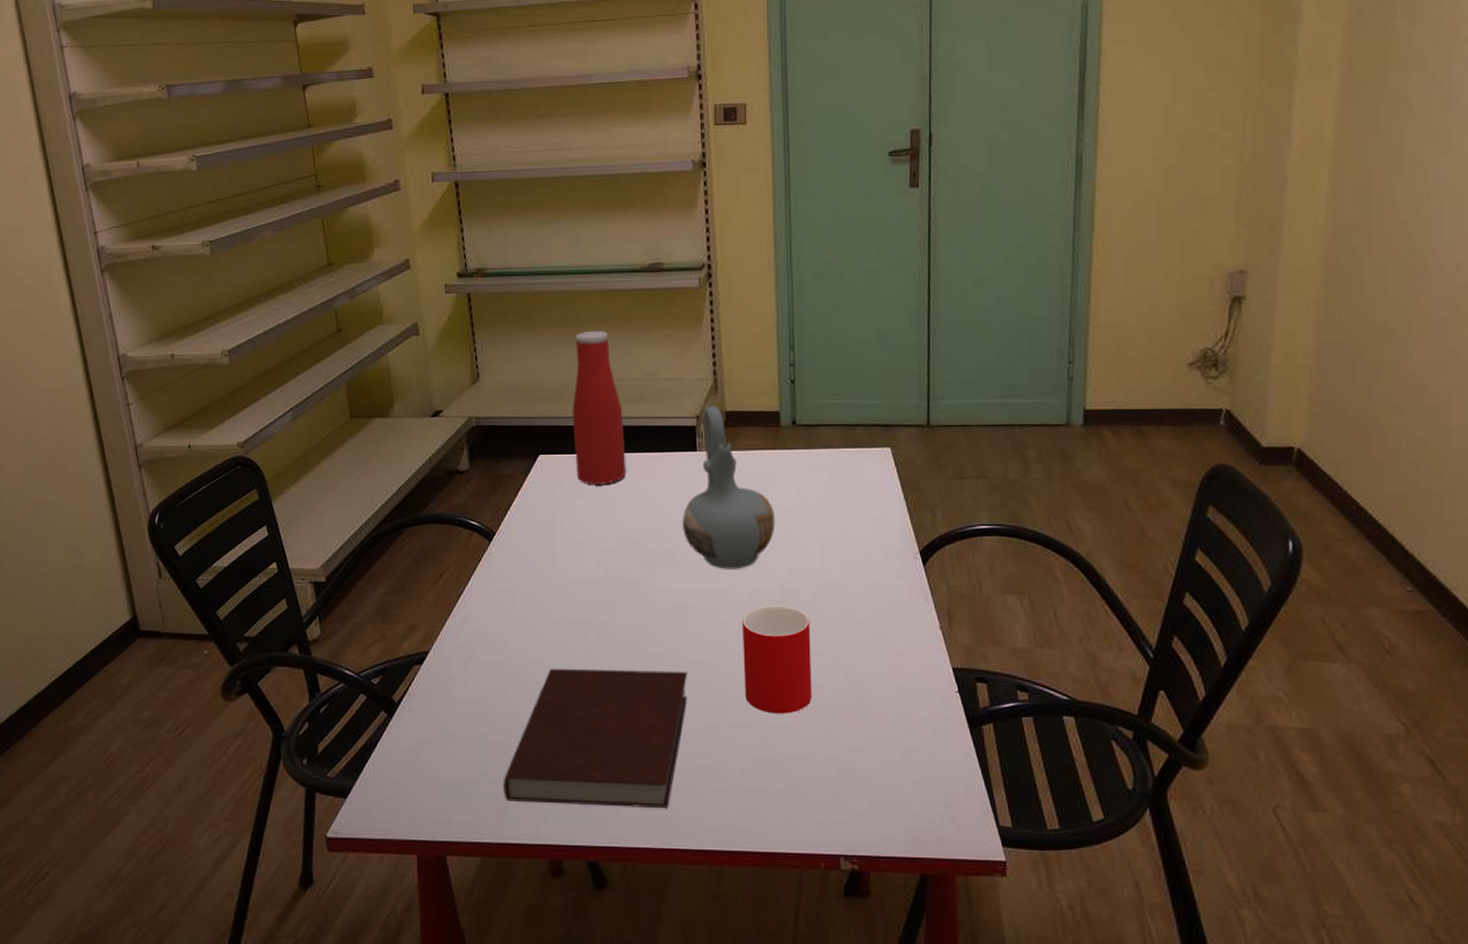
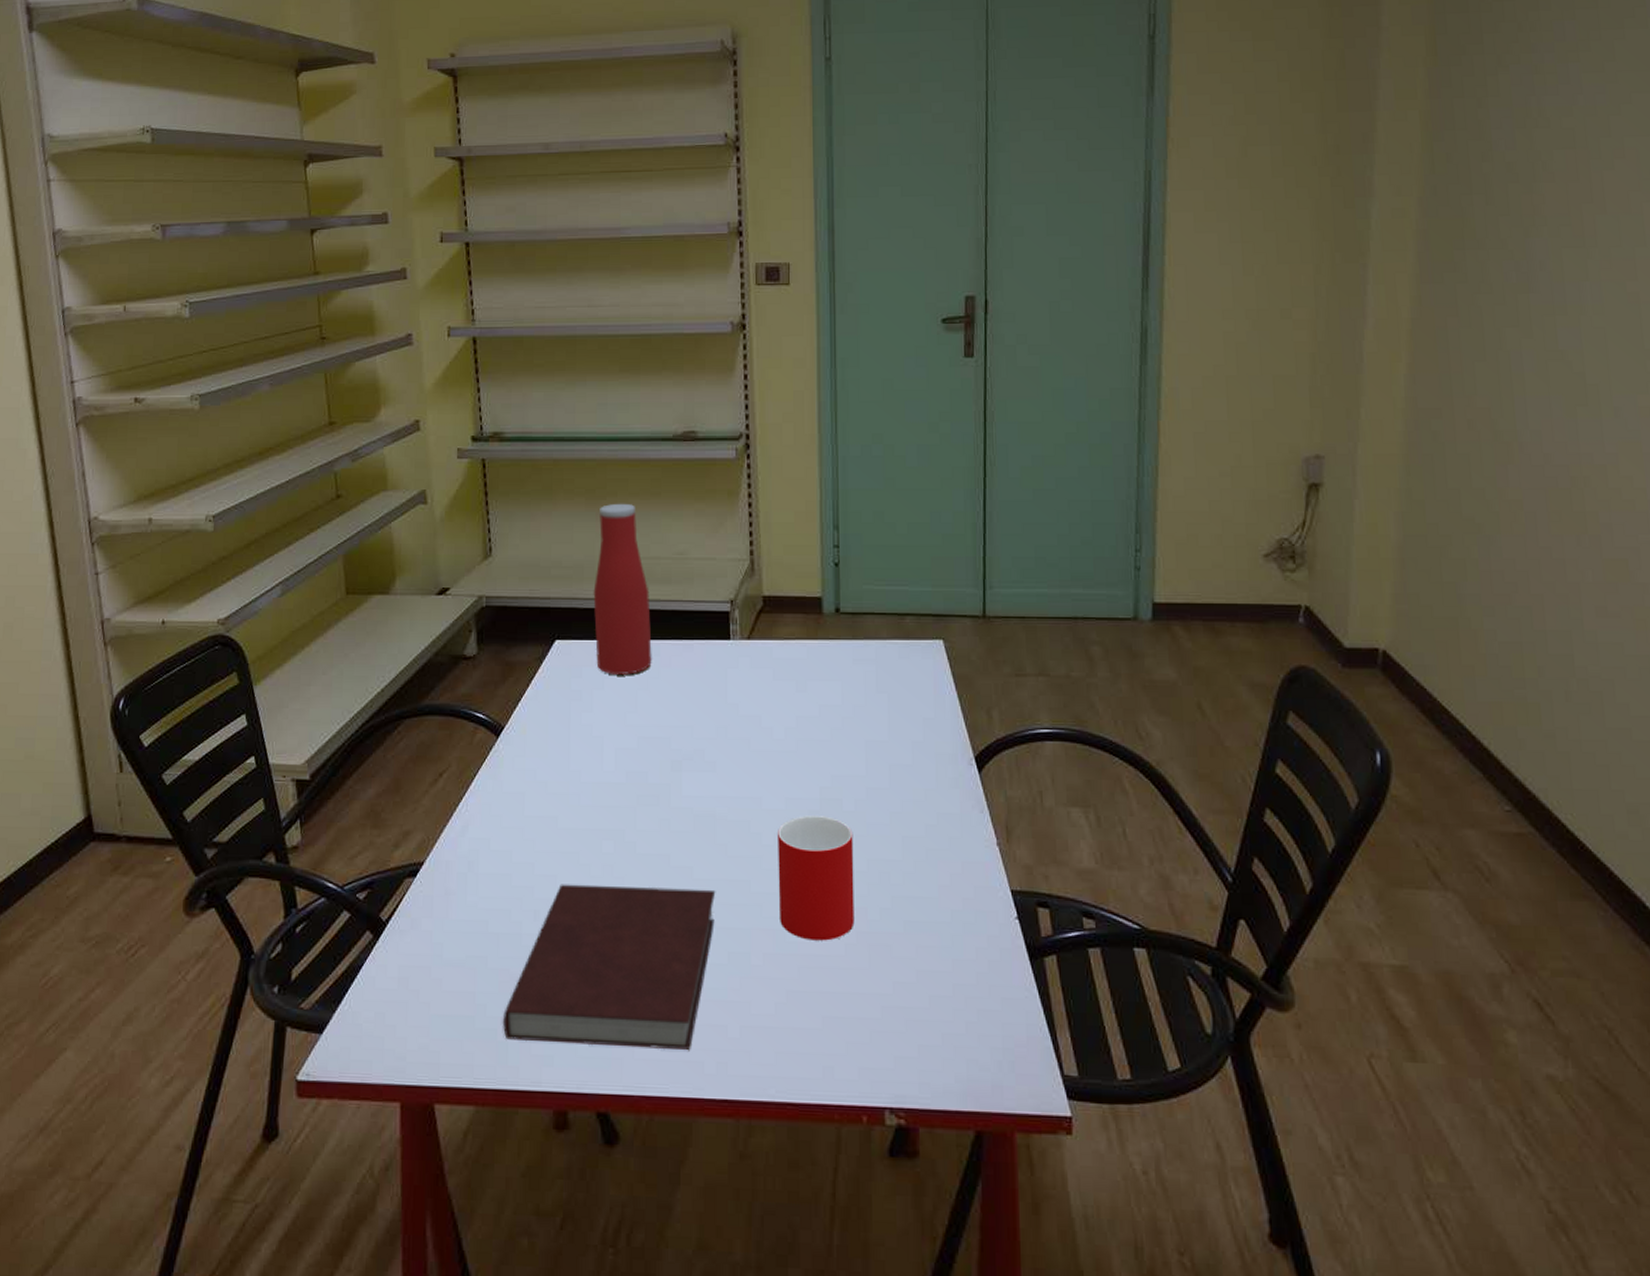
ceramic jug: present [683,406,775,569] -> none [713,589,816,774]

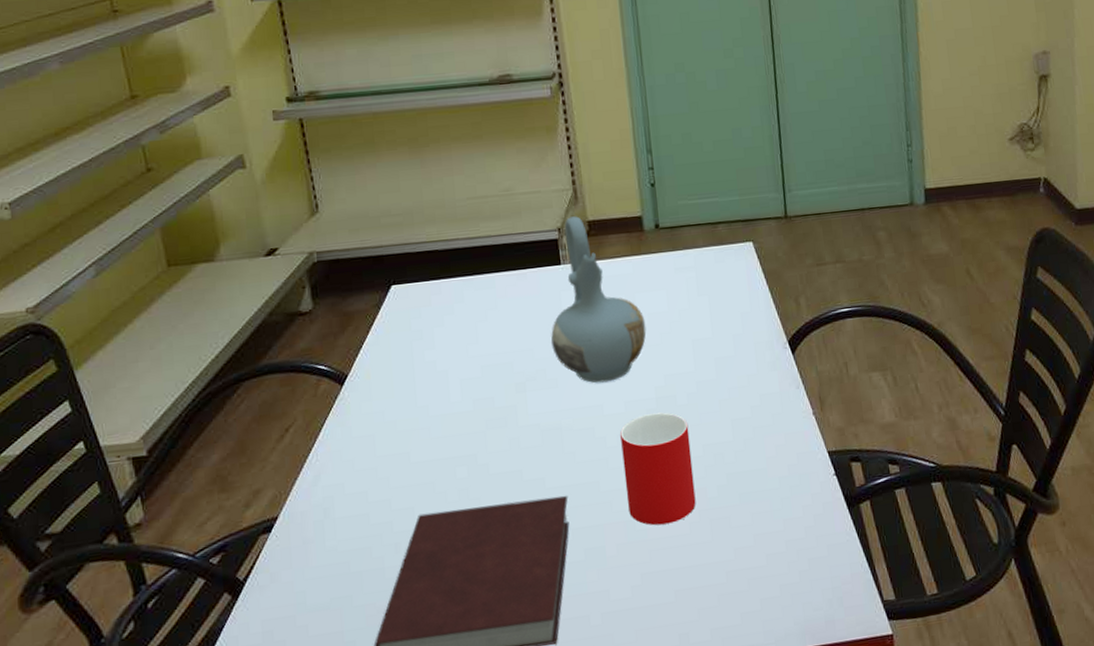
bottle: present [593,503,652,675] -> none [424,148,488,311]
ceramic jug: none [713,589,816,774] -> present [551,216,647,383]

